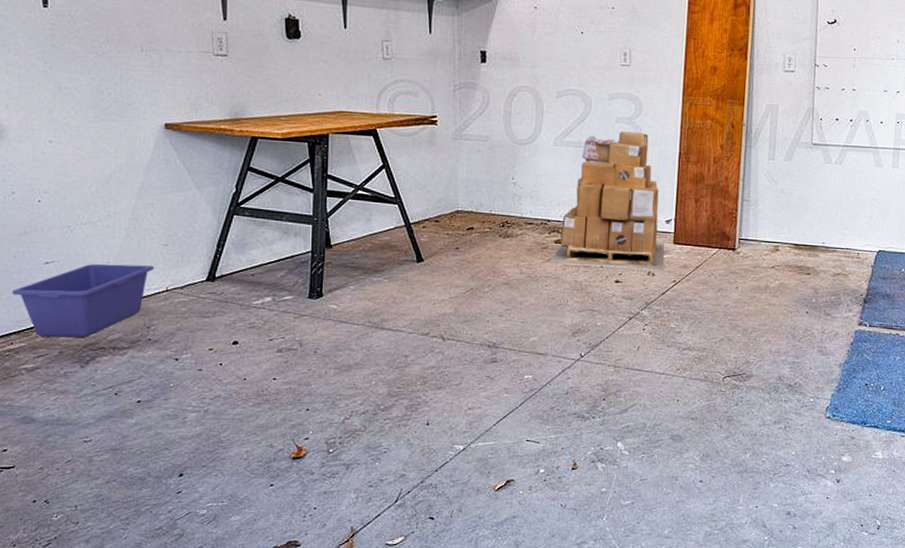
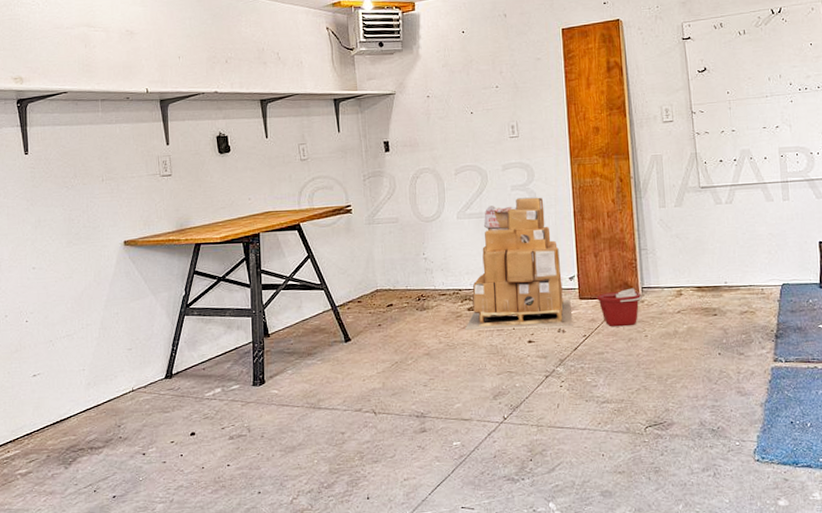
storage bin: present [12,264,154,338] -> none [7,369,121,443]
bucket: none [691,238,738,276] -> present [596,288,642,327]

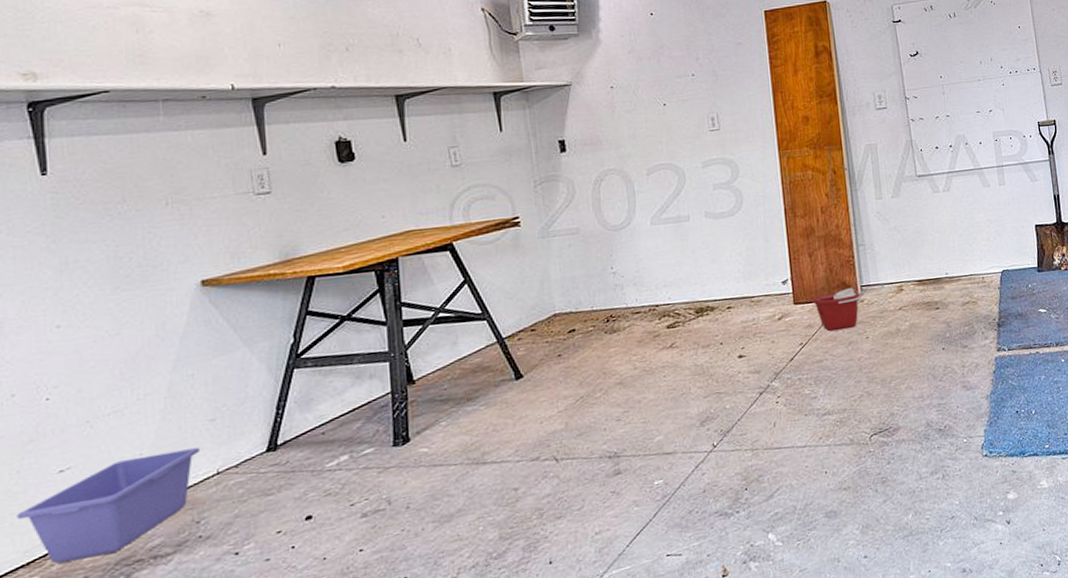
storage bin: none [7,369,121,443] -> present [16,447,199,564]
cardboard boxes: present [464,197,573,334] -> none [664,195,788,351]

